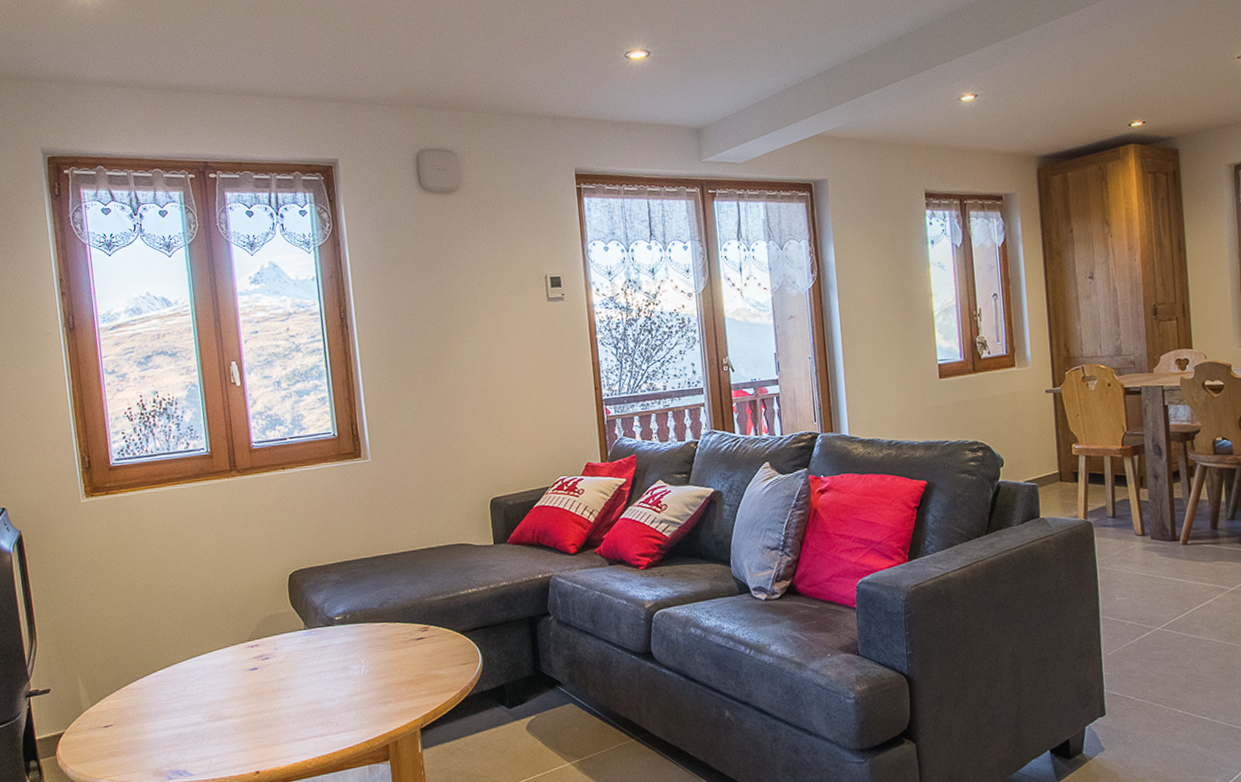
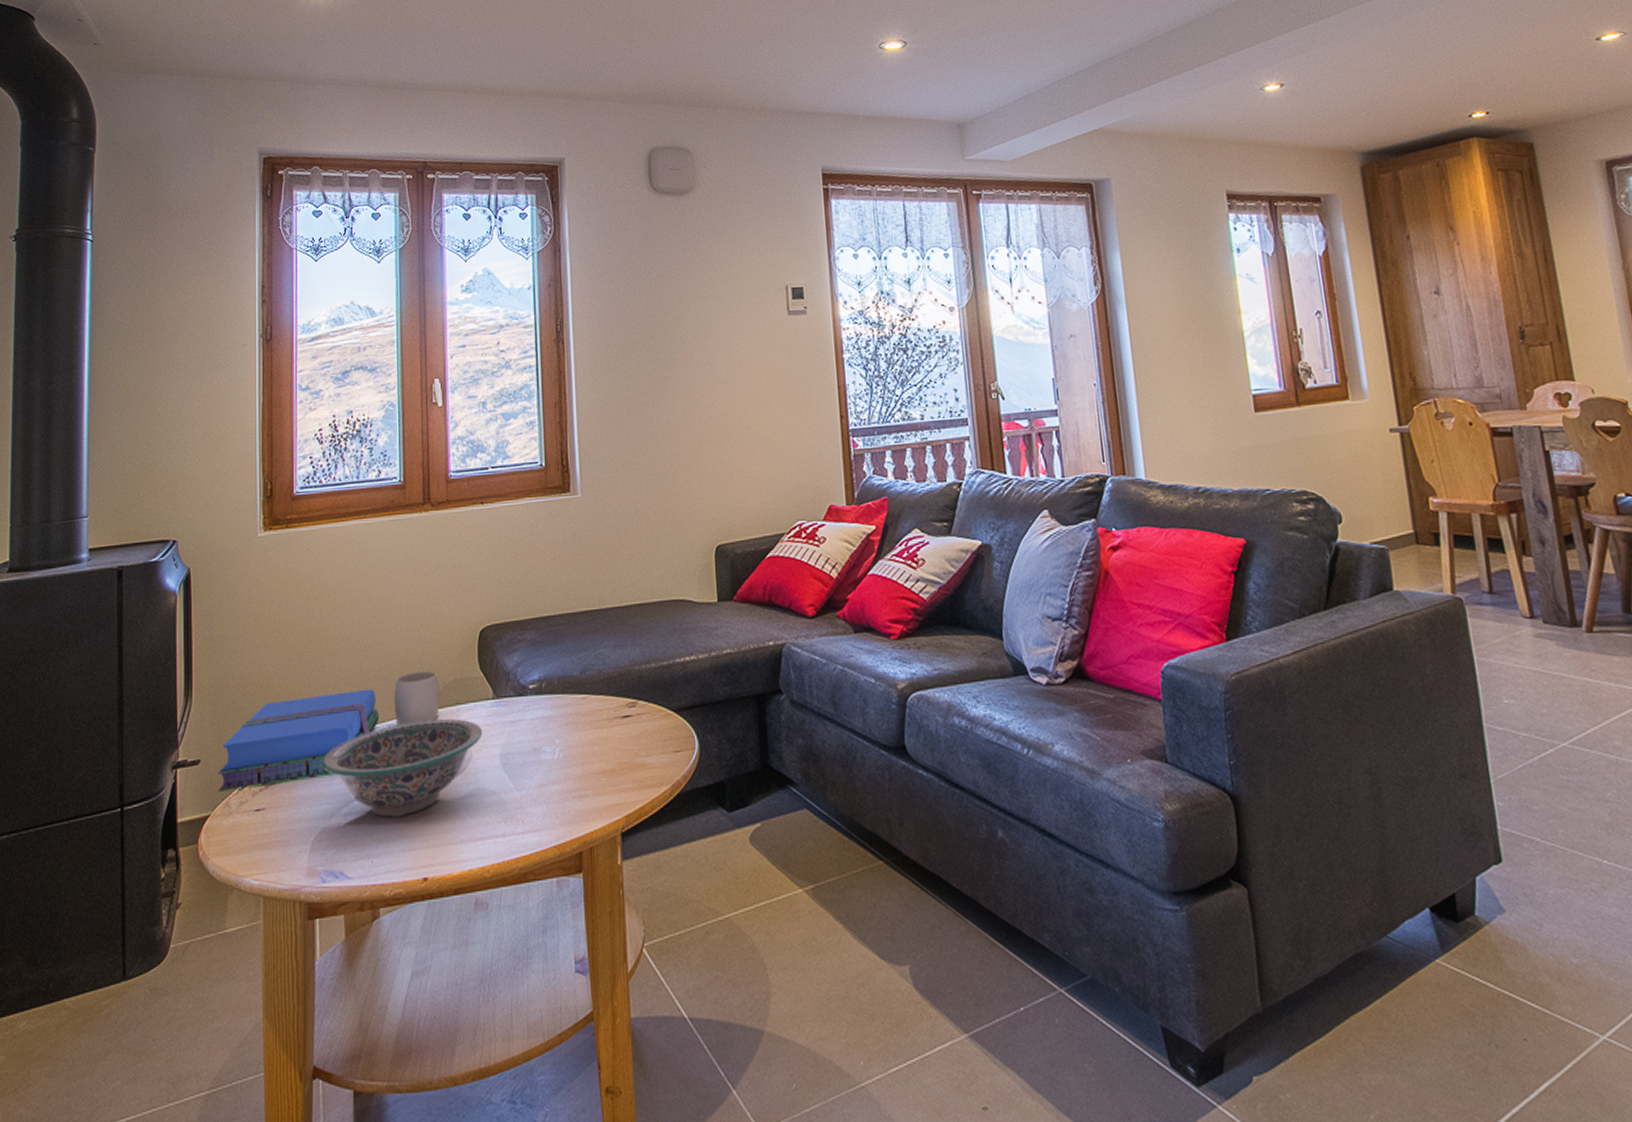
books: none [67,625,207,715] -> present [218,689,380,793]
decorative bowl: none [159,646,298,727] -> present [322,718,483,817]
mug: none [217,609,259,654] -> present [393,670,440,725]

